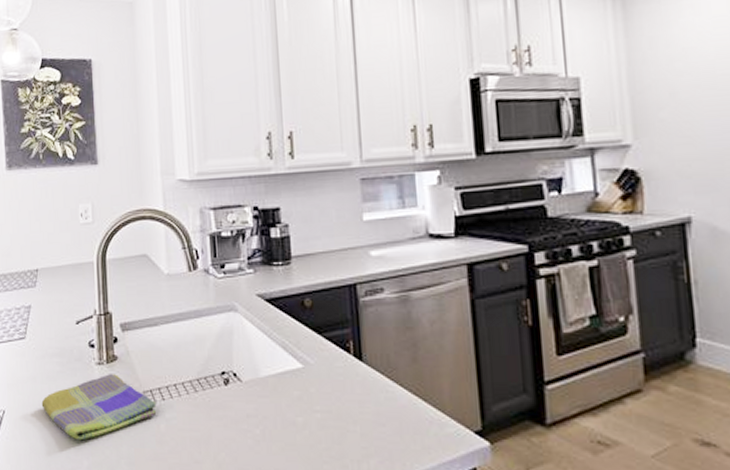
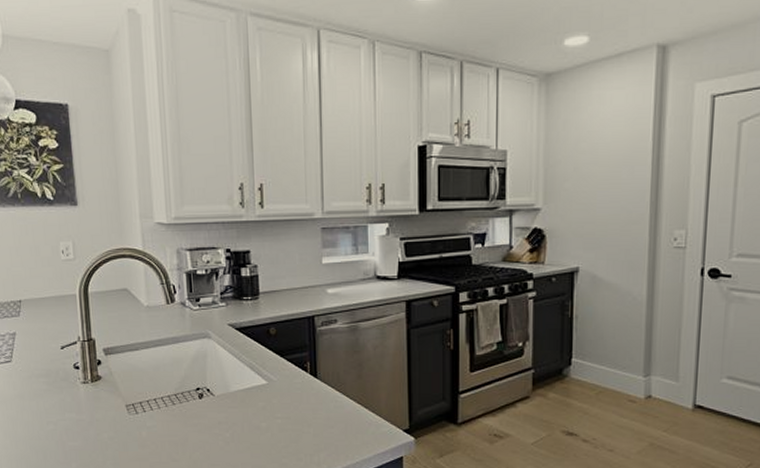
dish towel: present [41,373,157,441] -> none [30,390,139,447]

